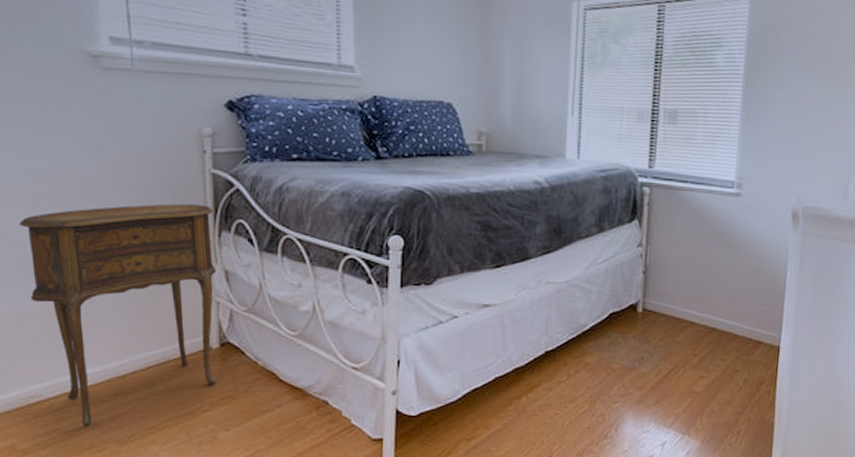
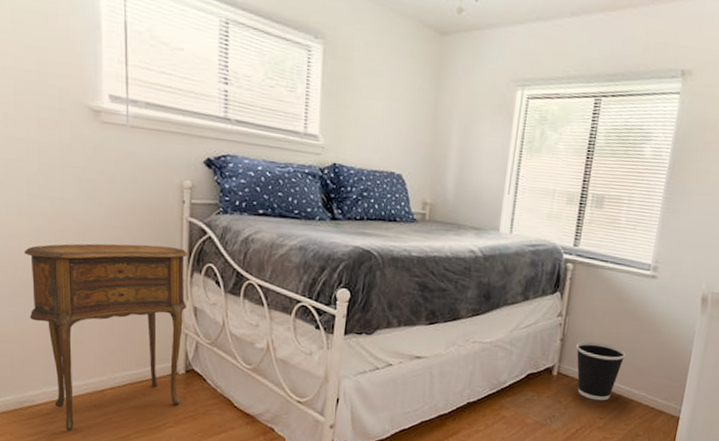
wastebasket: none [660,271,716,336] -> present [575,341,626,401]

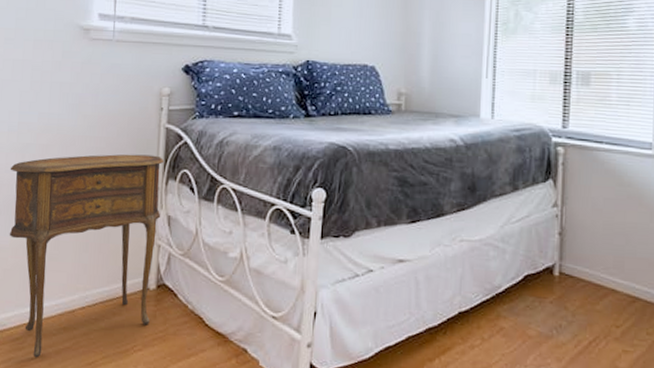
wastebasket: present [575,341,626,401] -> none [577,234,637,305]

